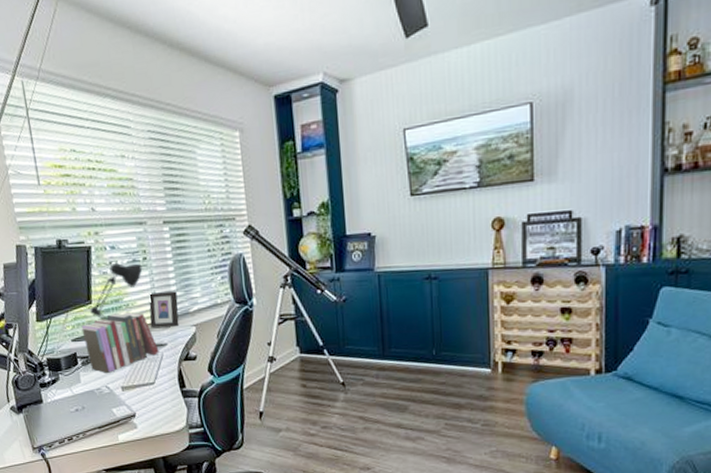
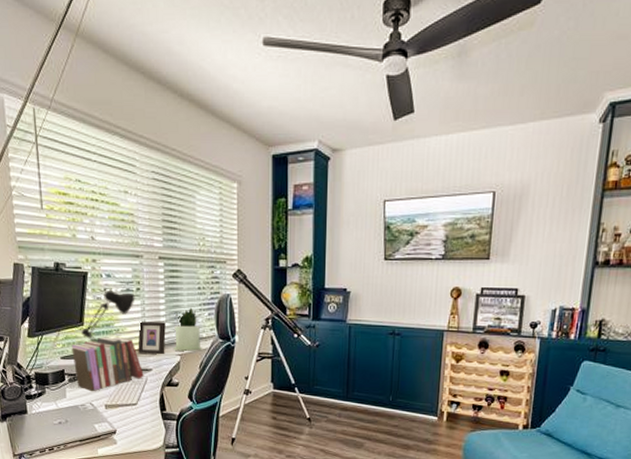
planter: none [184,272,219,322] -> present [173,307,203,352]

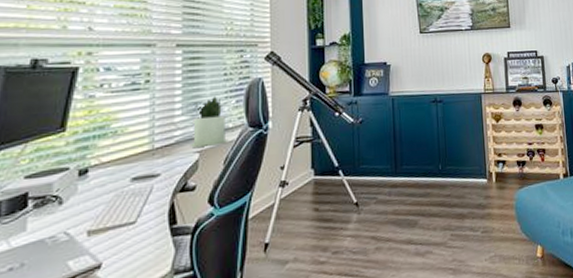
books: present [71,336,144,391] -> none [43,139,149,216]
desk lamp: present [81,291,135,343] -> none [61,86,143,152]
picture frame: present [138,321,166,354] -> none [142,116,181,157]

